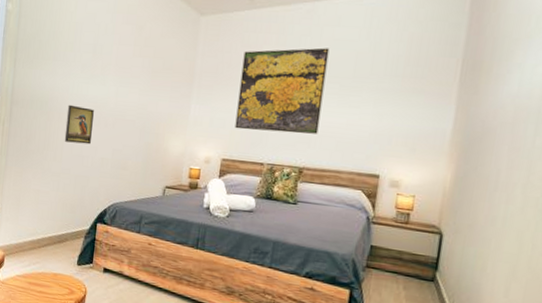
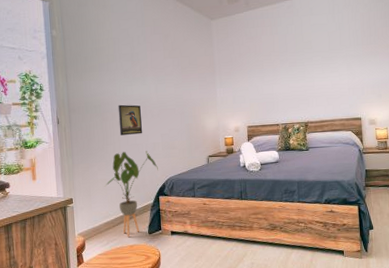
house plant: none [37,162,102,263] -> present [105,150,158,237]
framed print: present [234,47,330,134] -> none [249,32,313,102]

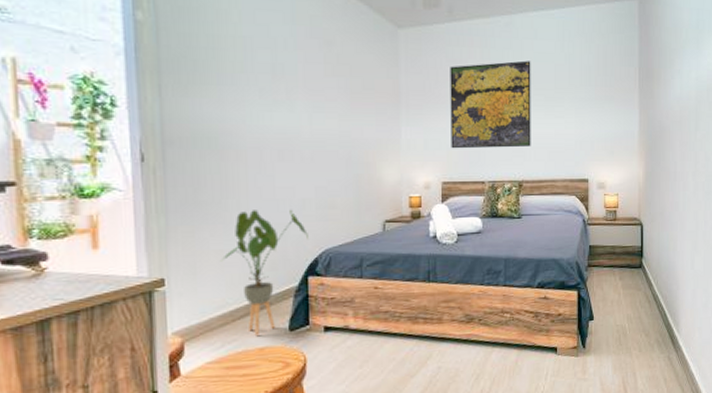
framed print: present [118,104,142,135] -> none [247,139,285,185]
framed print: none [249,32,313,102] -> present [450,60,531,149]

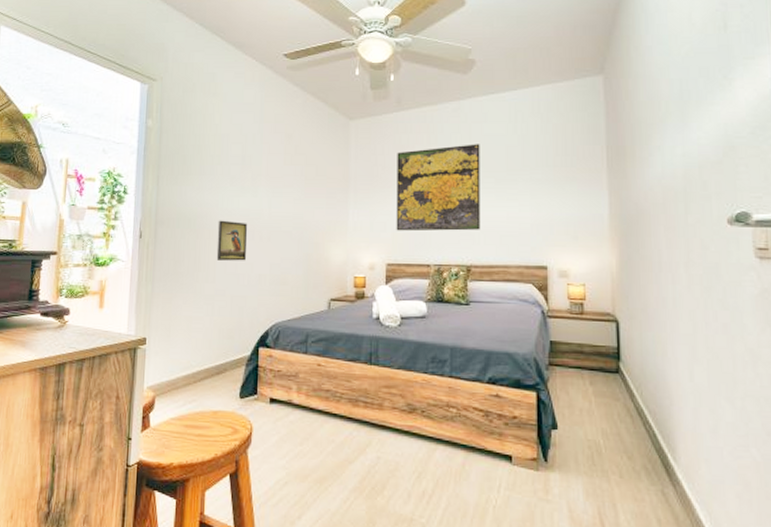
house plant: present [221,209,308,336] -> none [189,282,262,399]
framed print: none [247,139,285,185] -> present [216,220,247,261]

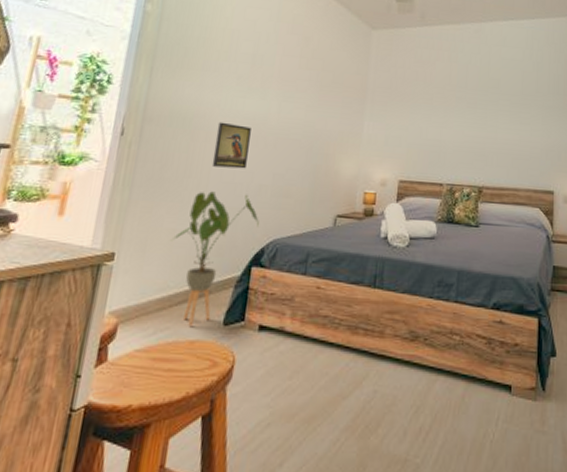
house plant: none [189,282,262,399] -> present [171,191,259,326]
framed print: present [396,144,481,231] -> none [411,66,498,151]

